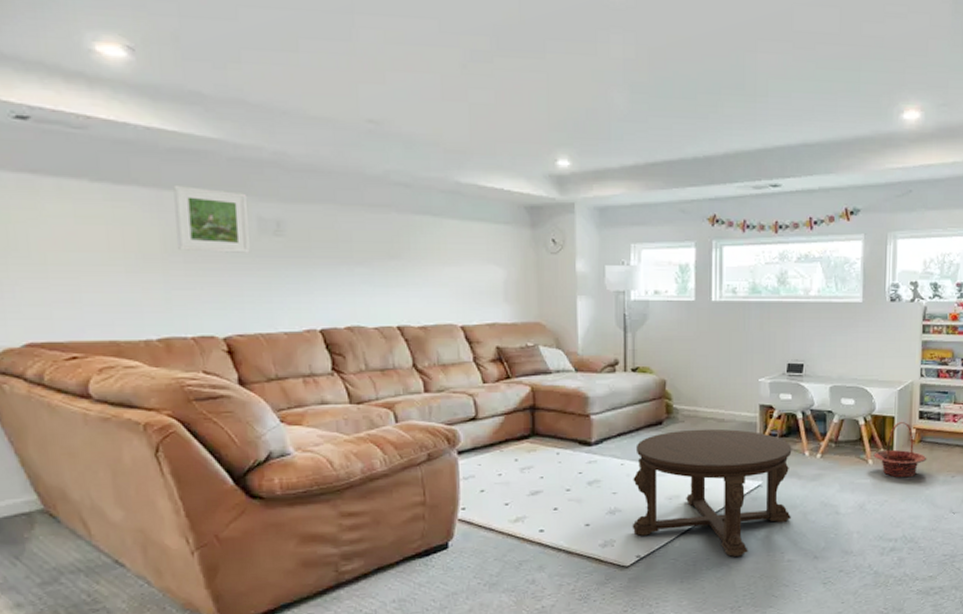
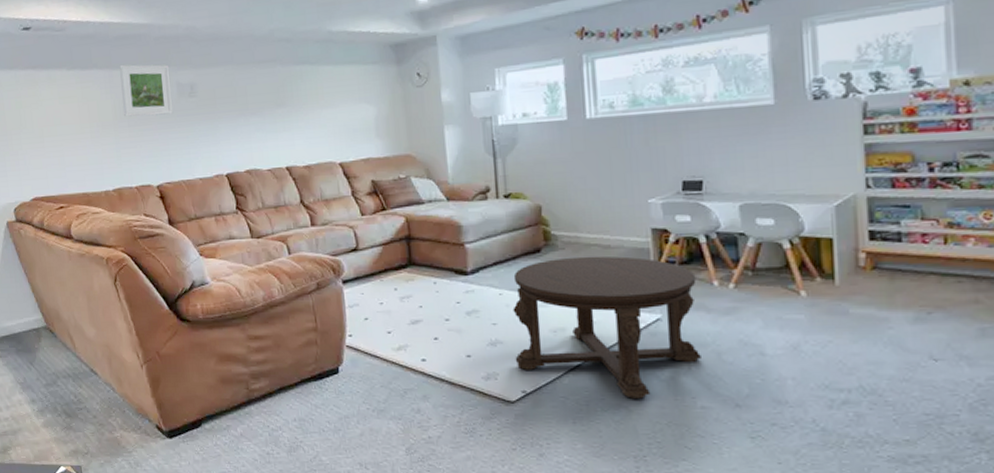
basket: present [873,422,927,477] -> none [806,244,887,312]

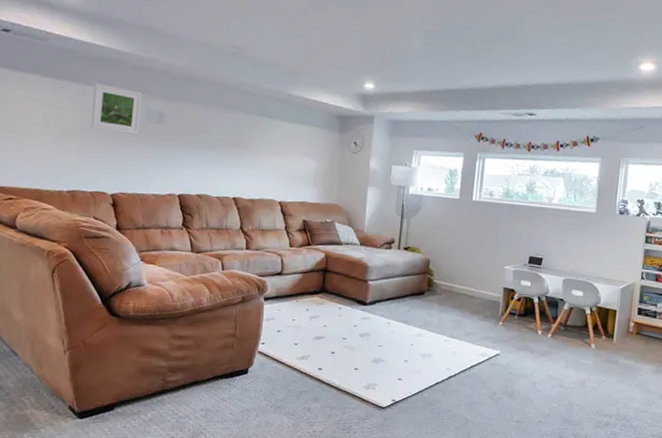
coffee table: present [513,256,701,399] -> none [391,301,528,412]

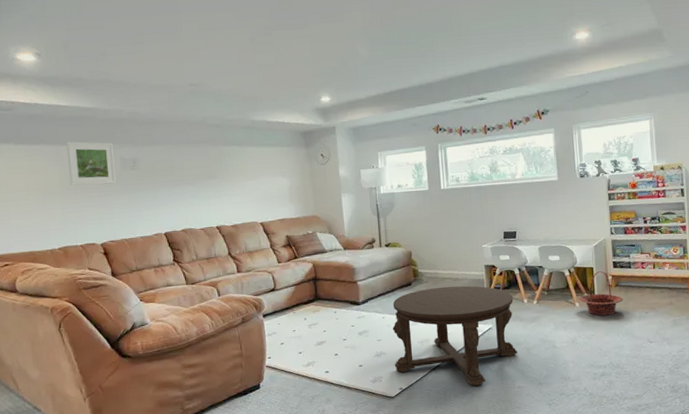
coffee table: none [391,301,528,412] -> present [392,285,517,386]
basket: none [596,315,643,363] -> present [579,271,624,316]

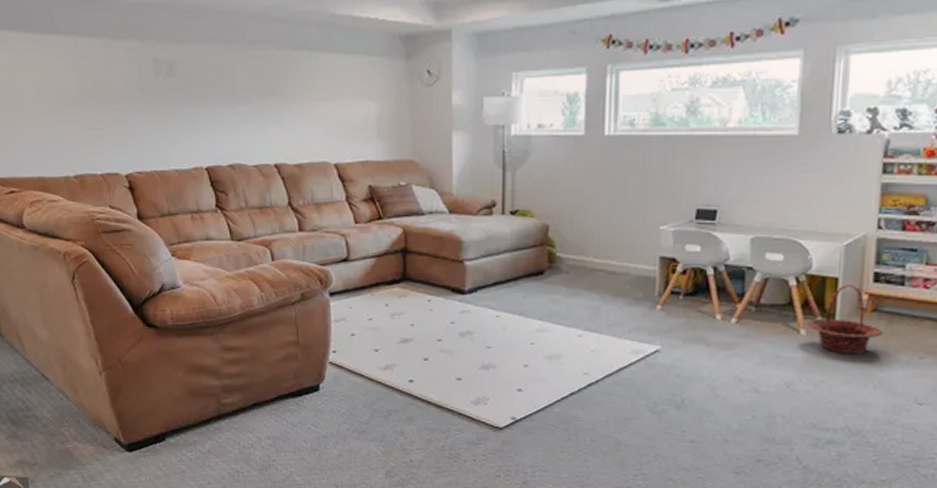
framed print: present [66,141,117,186] -> none [86,31,148,96]
coffee table: present [392,285,517,386] -> none [507,281,700,430]

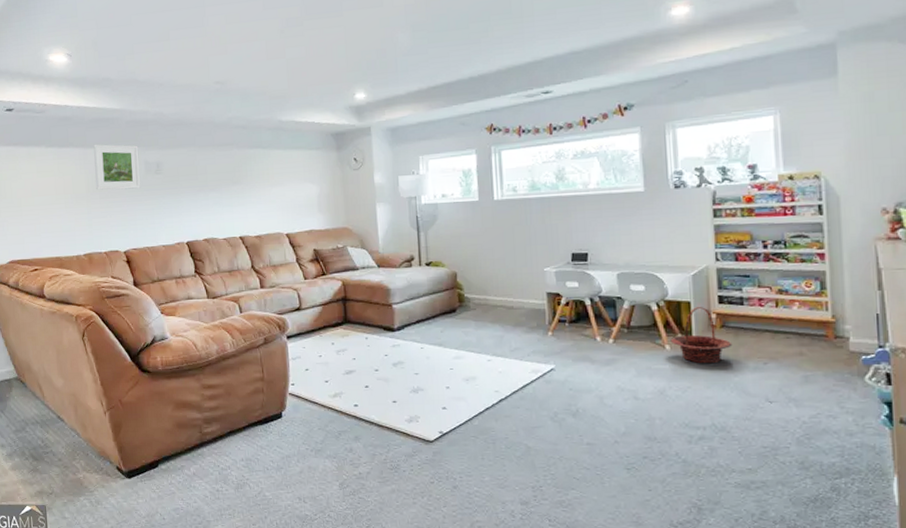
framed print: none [86,31,148,96] -> present [93,144,141,190]

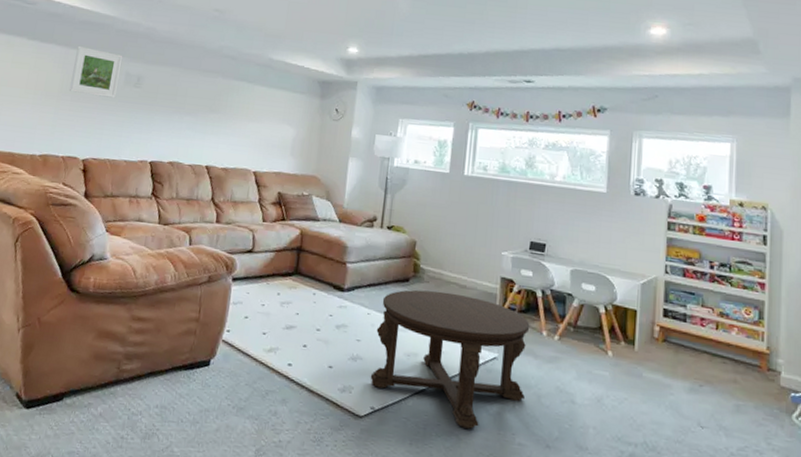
coffee table: none [432,315,587,437] -> present [370,289,530,429]
basket: present [670,307,733,363] -> none [613,316,672,377]

